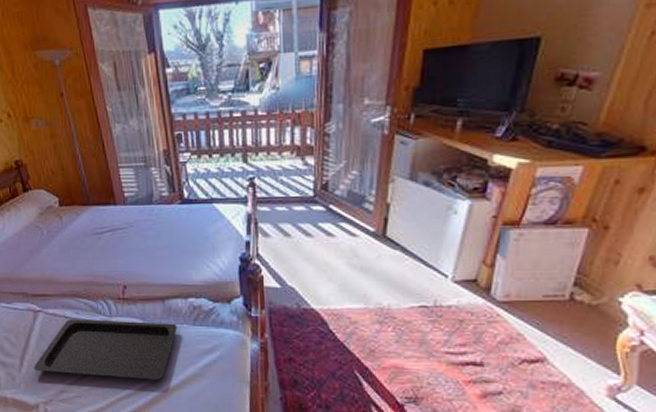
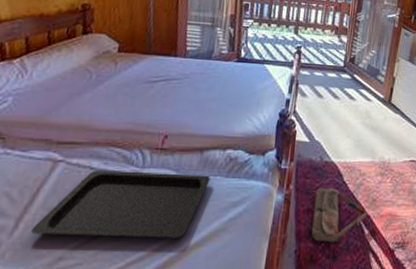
bag: none [296,337,364,393] -> present [311,188,367,243]

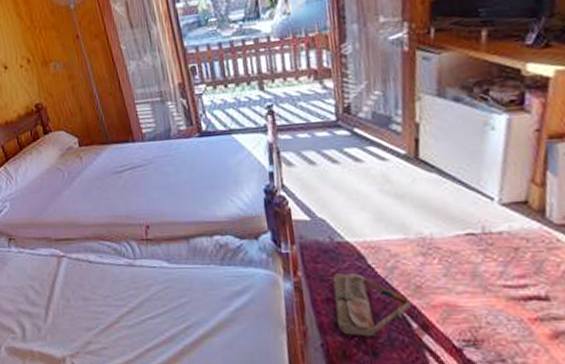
serving tray: present [31,170,211,238] -> none [59,263,204,327]

